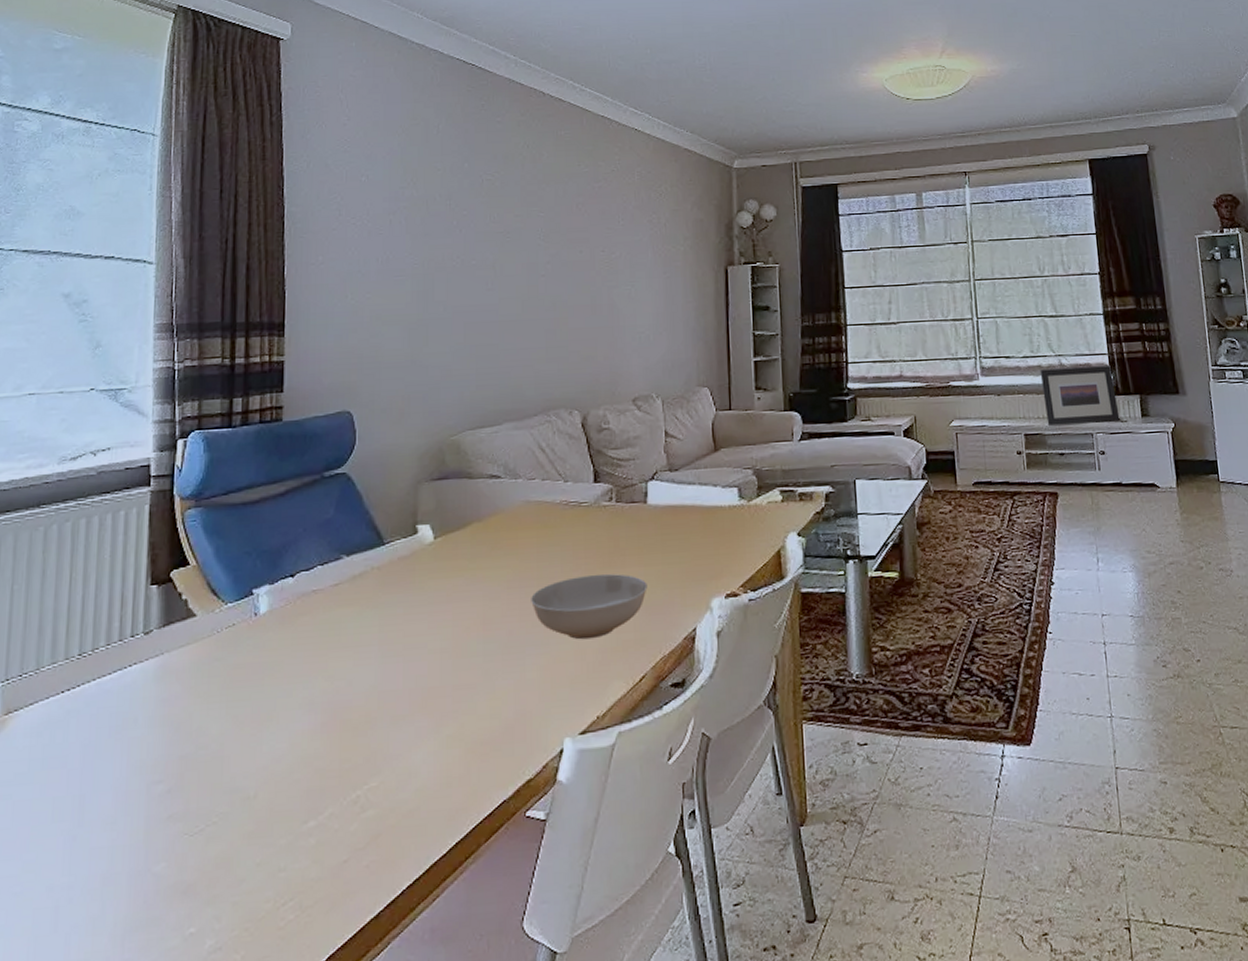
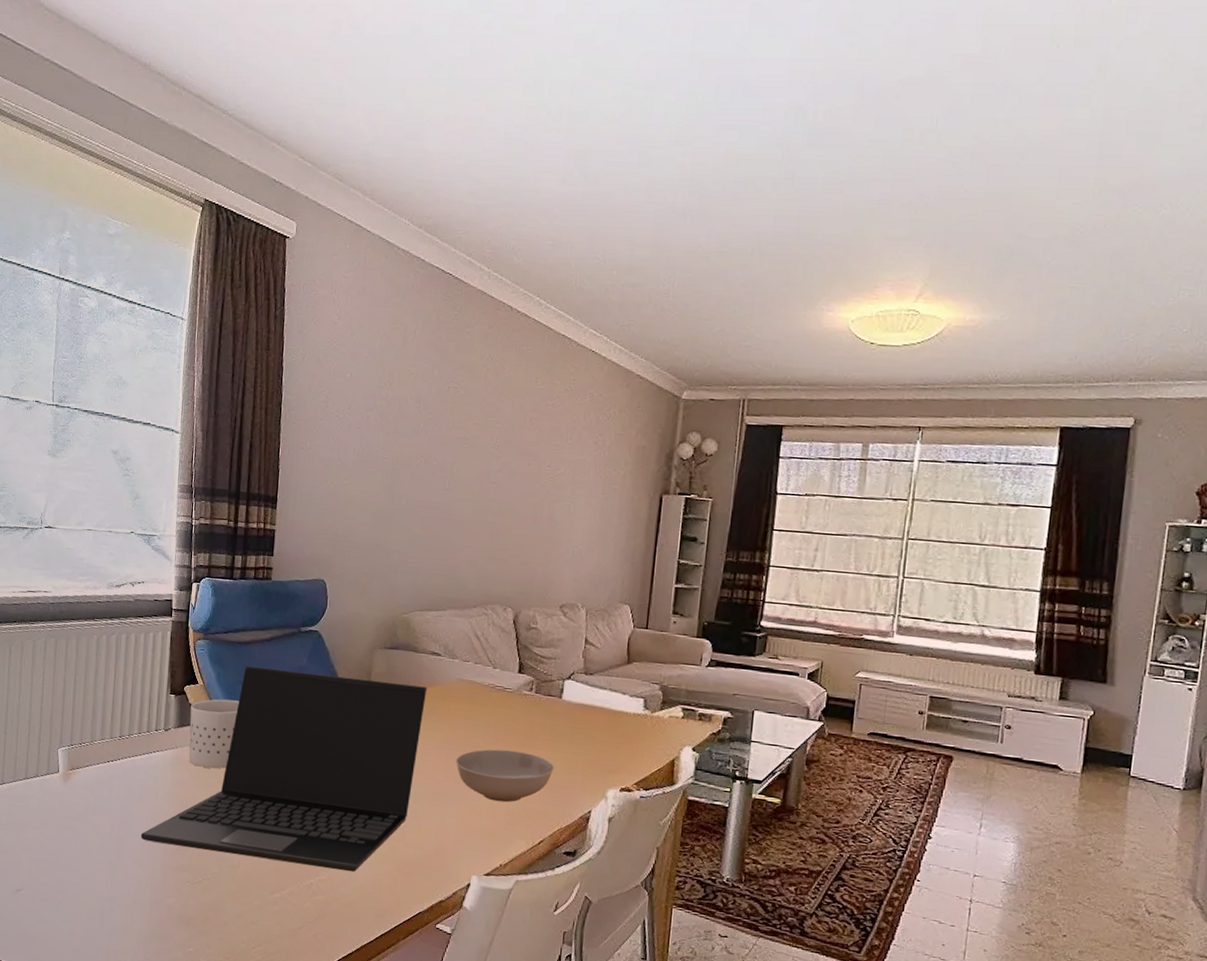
laptop: none [112,518,488,791] -> present [140,665,428,872]
mug: none [179,577,247,673] -> present [188,699,239,769]
picture frame: present [1039,366,1120,426] -> none [956,637,1037,700]

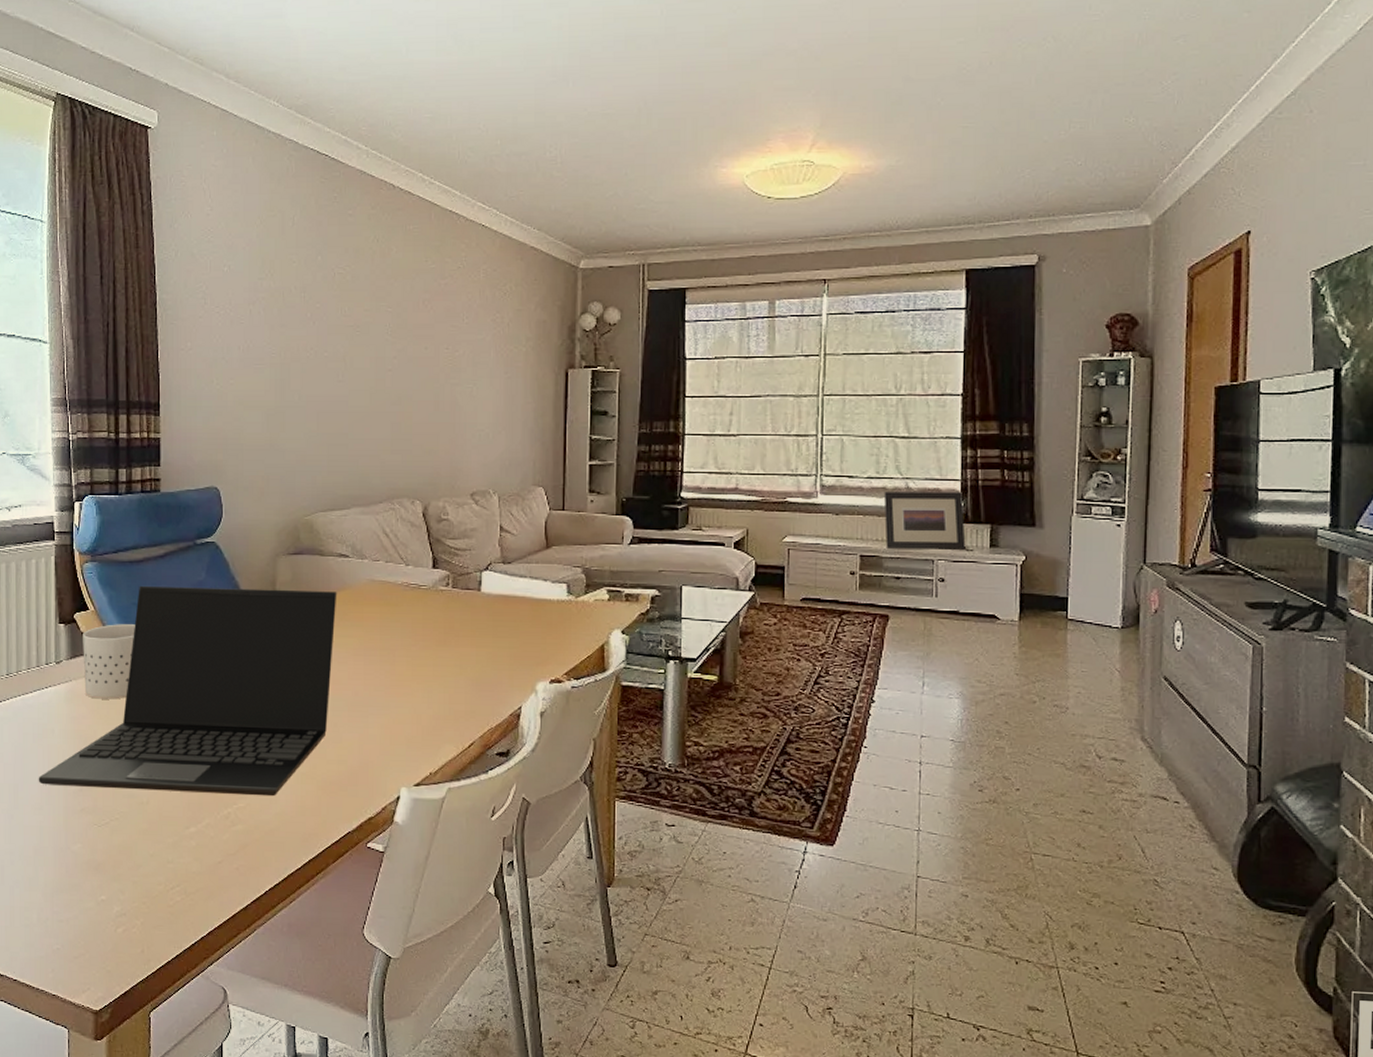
bowl: present [456,749,554,803] -> none [374,650,478,707]
picture frame: none [956,637,1037,700] -> present [883,492,966,550]

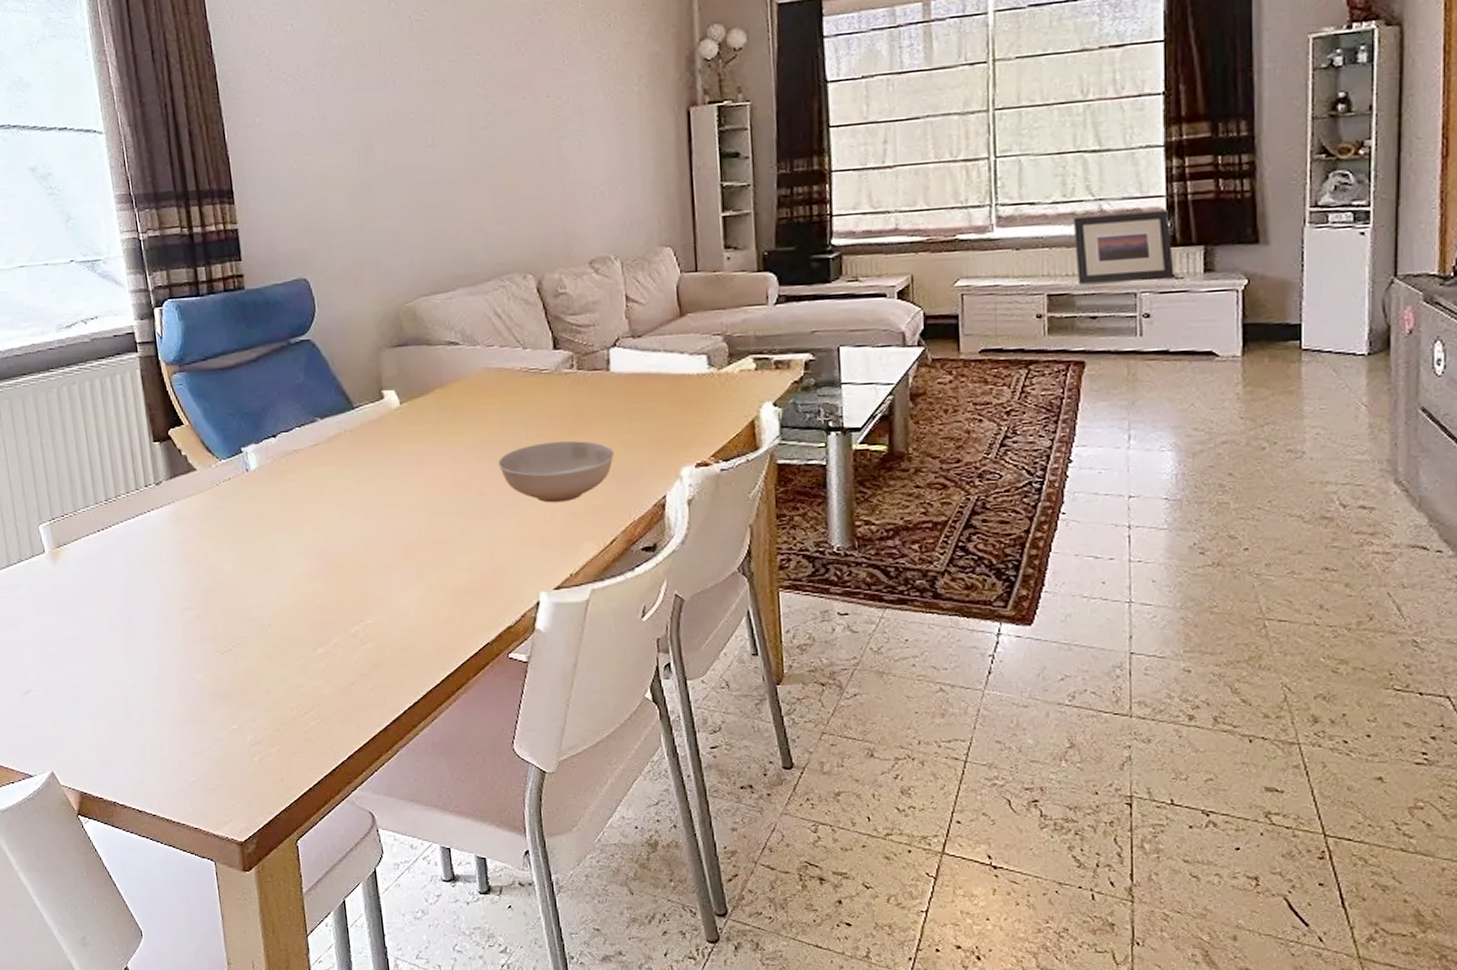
laptop: present [38,585,337,797] -> none [152,384,454,614]
mug: present [83,624,135,700] -> none [180,437,236,520]
bowl: none [374,650,478,707] -> present [498,440,614,503]

